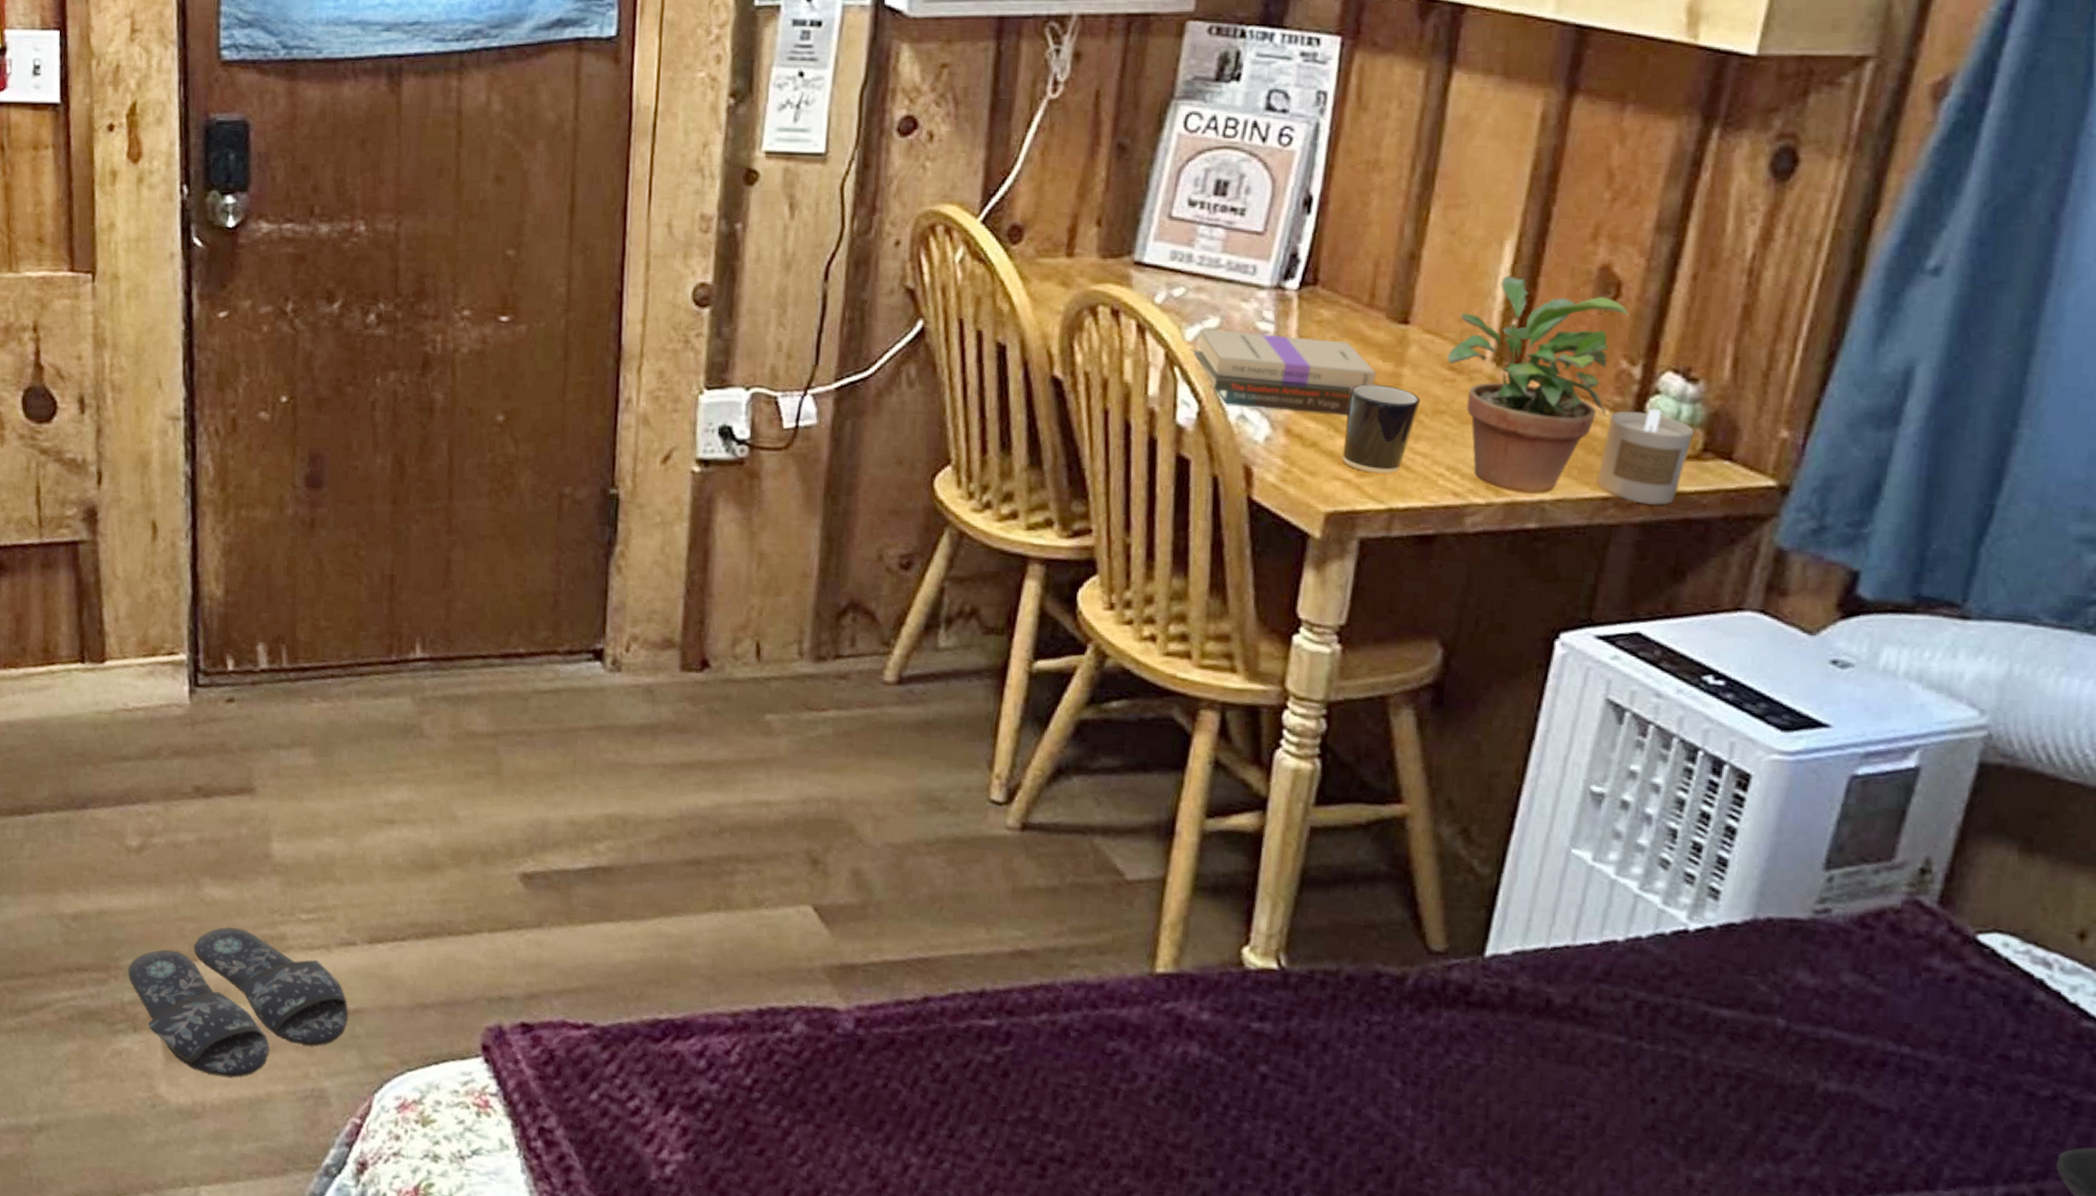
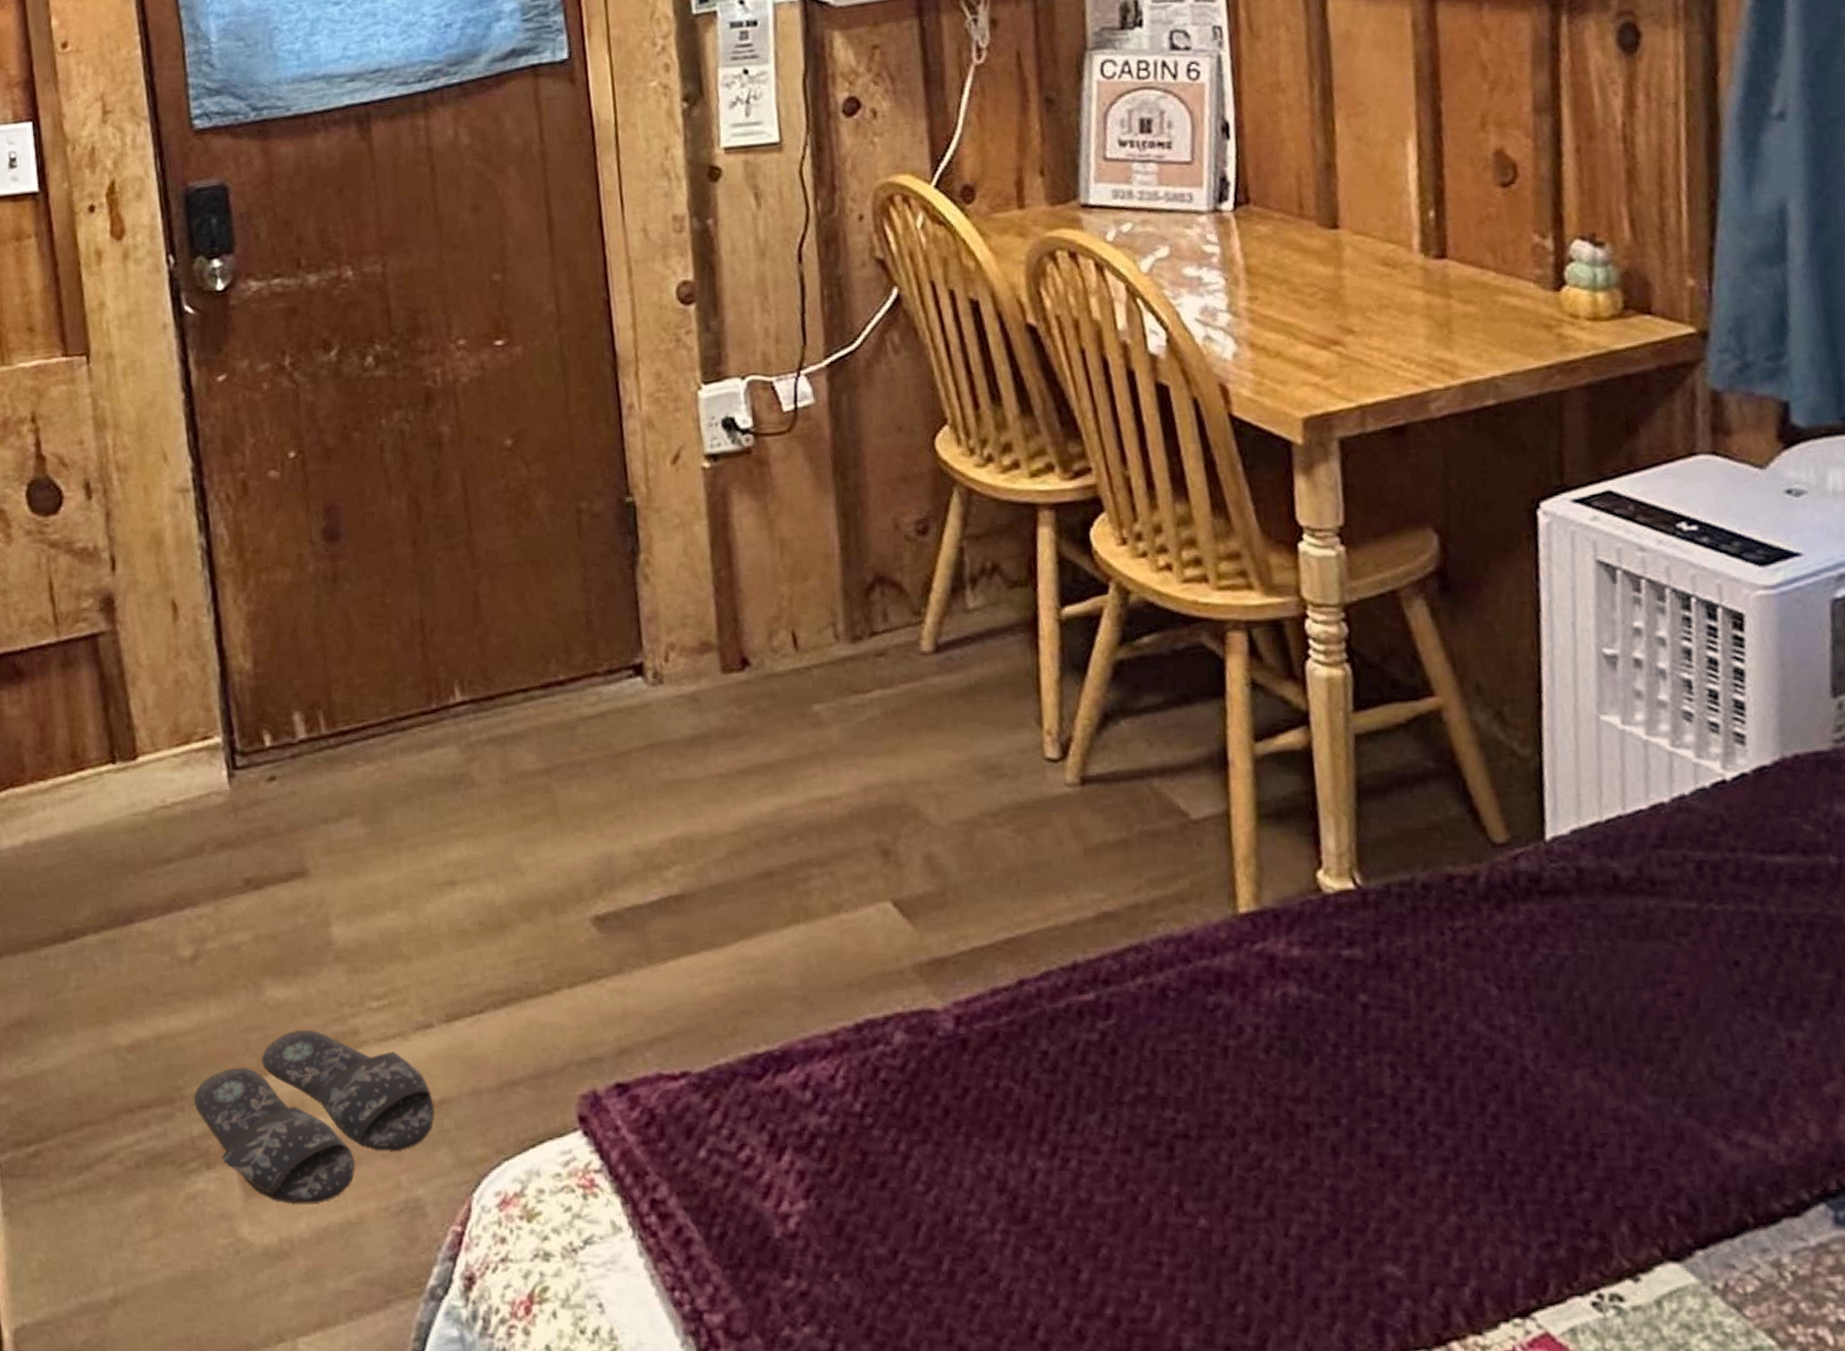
books: present [1190,329,1377,415] -> none [1148,253,1321,328]
mug: present [1342,383,1420,474] -> none [1299,288,1366,374]
potted plant: present [1447,275,1630,494] -> none [1379,171,1531,373]
candle: present [1596,409,1695,505] -> none [1535,276,1613,367]

